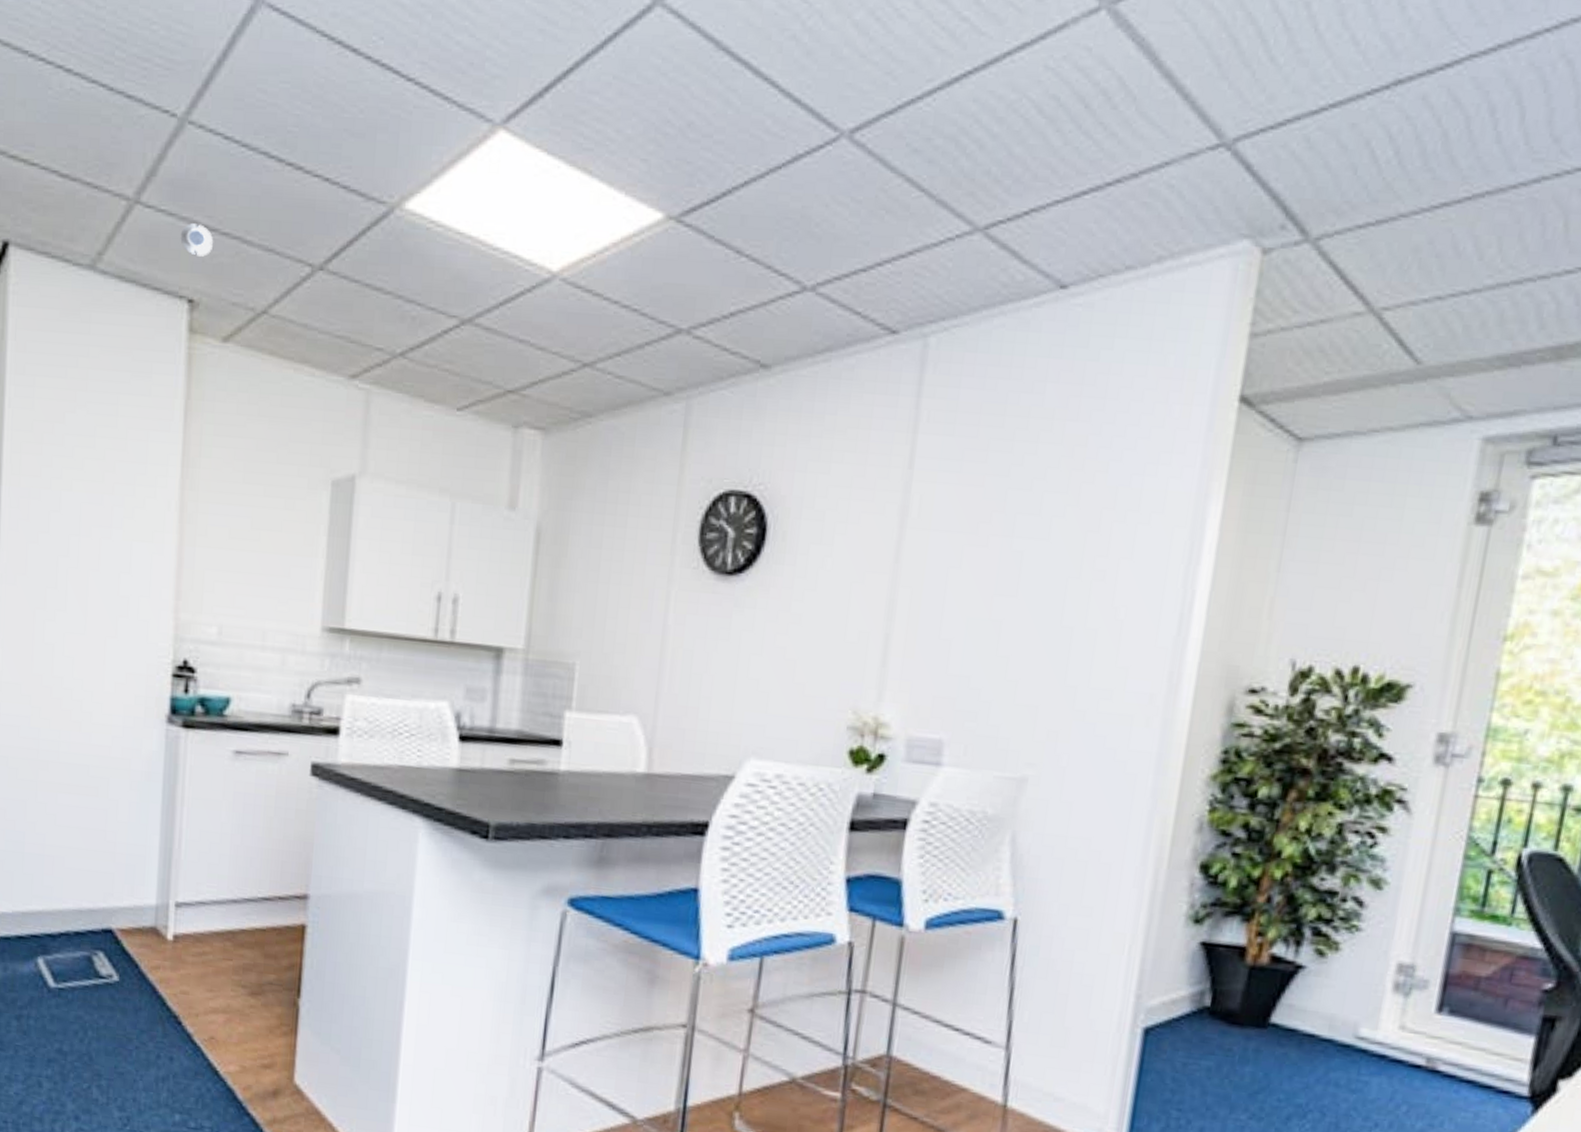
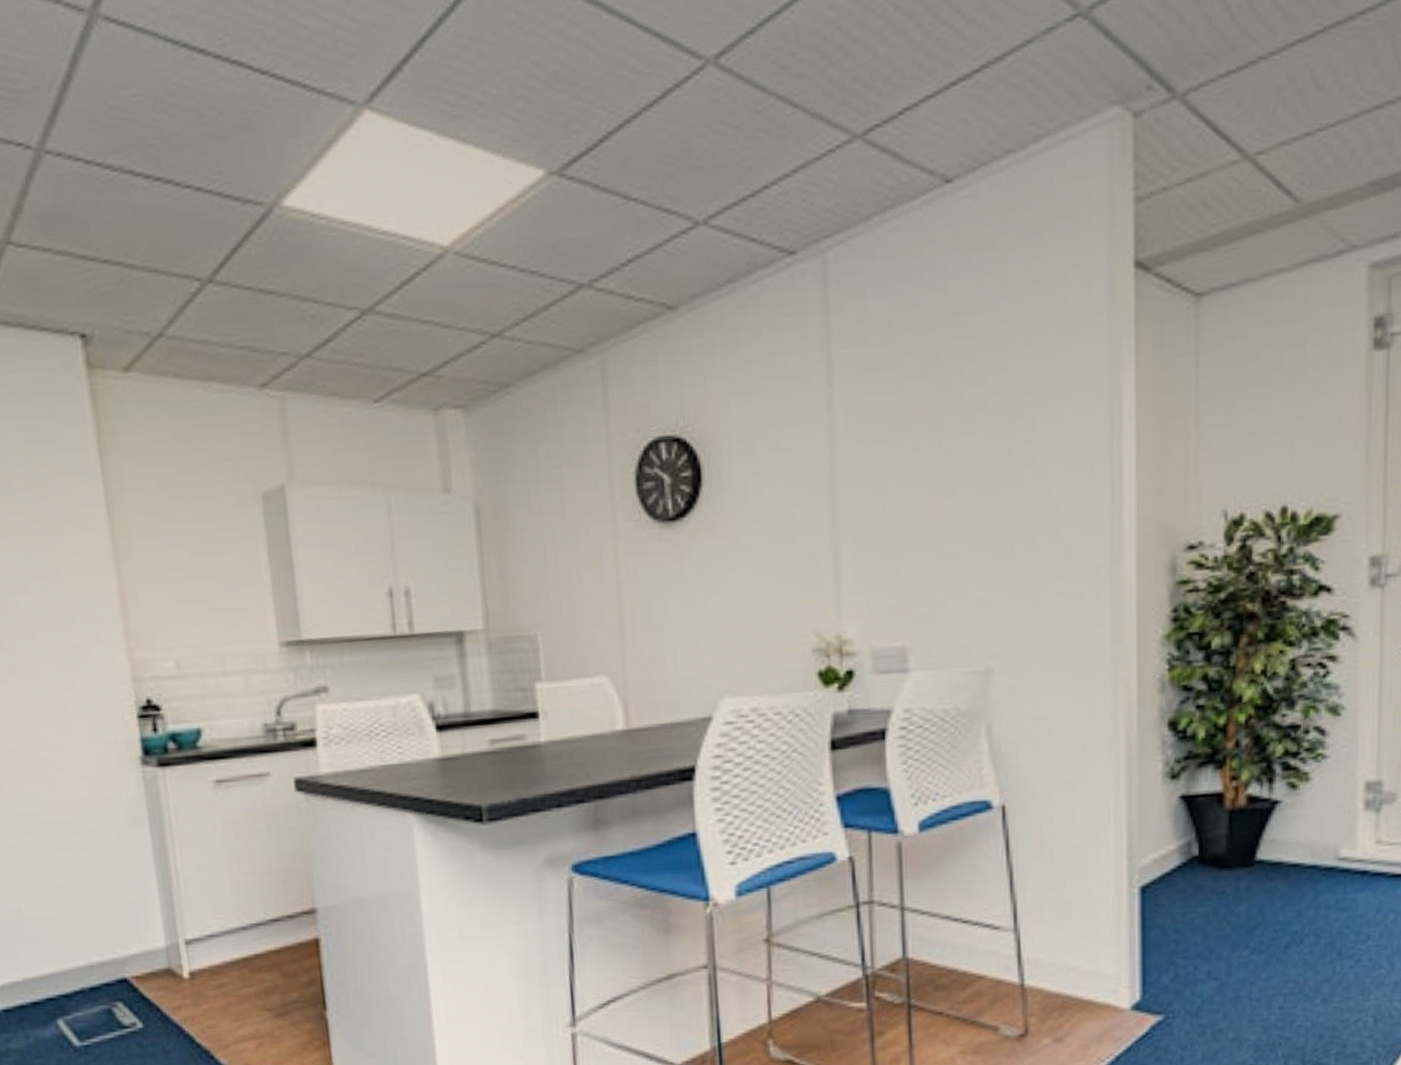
smoke detector: present [180,223,214,257] -> none [59,255,95,289]

